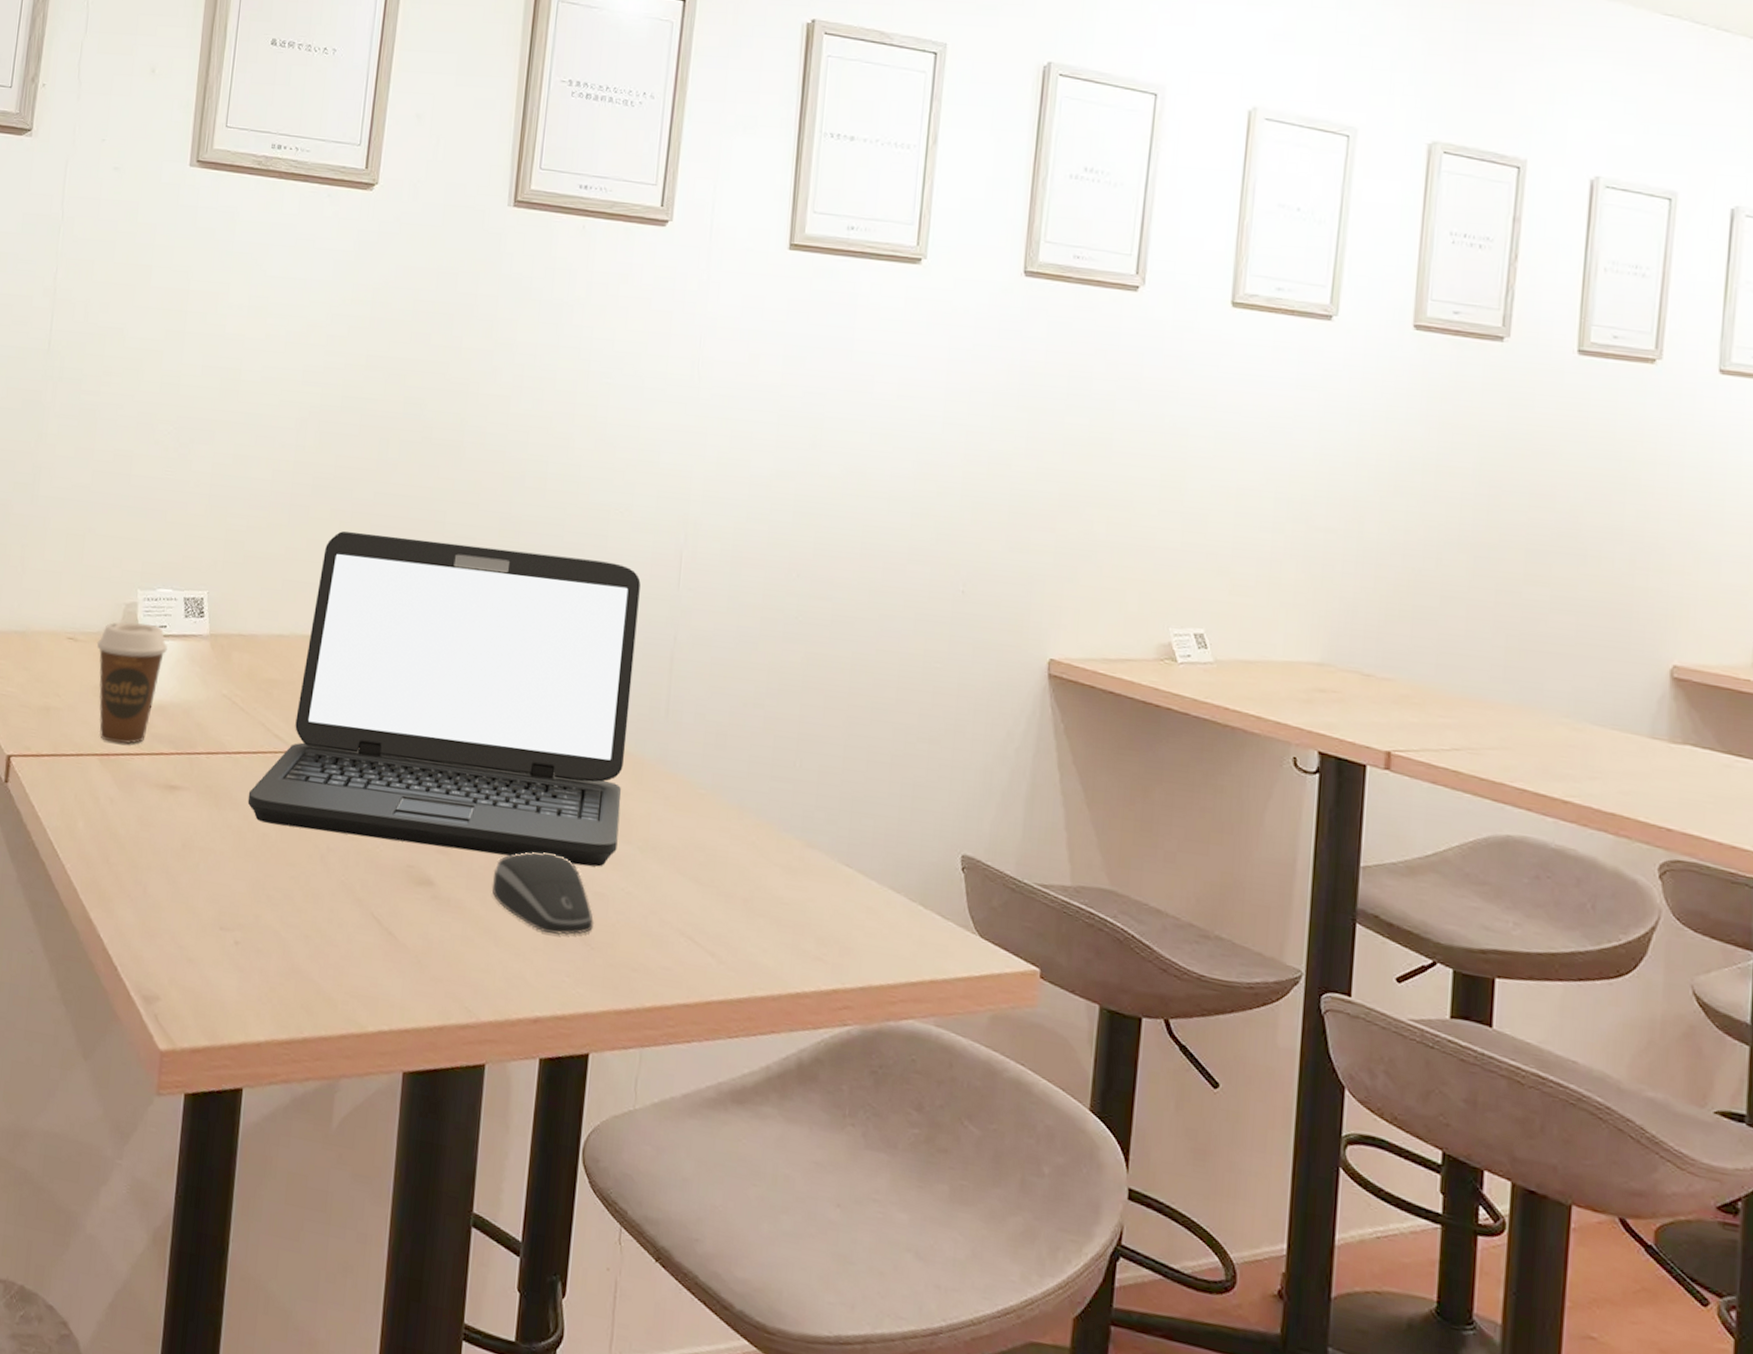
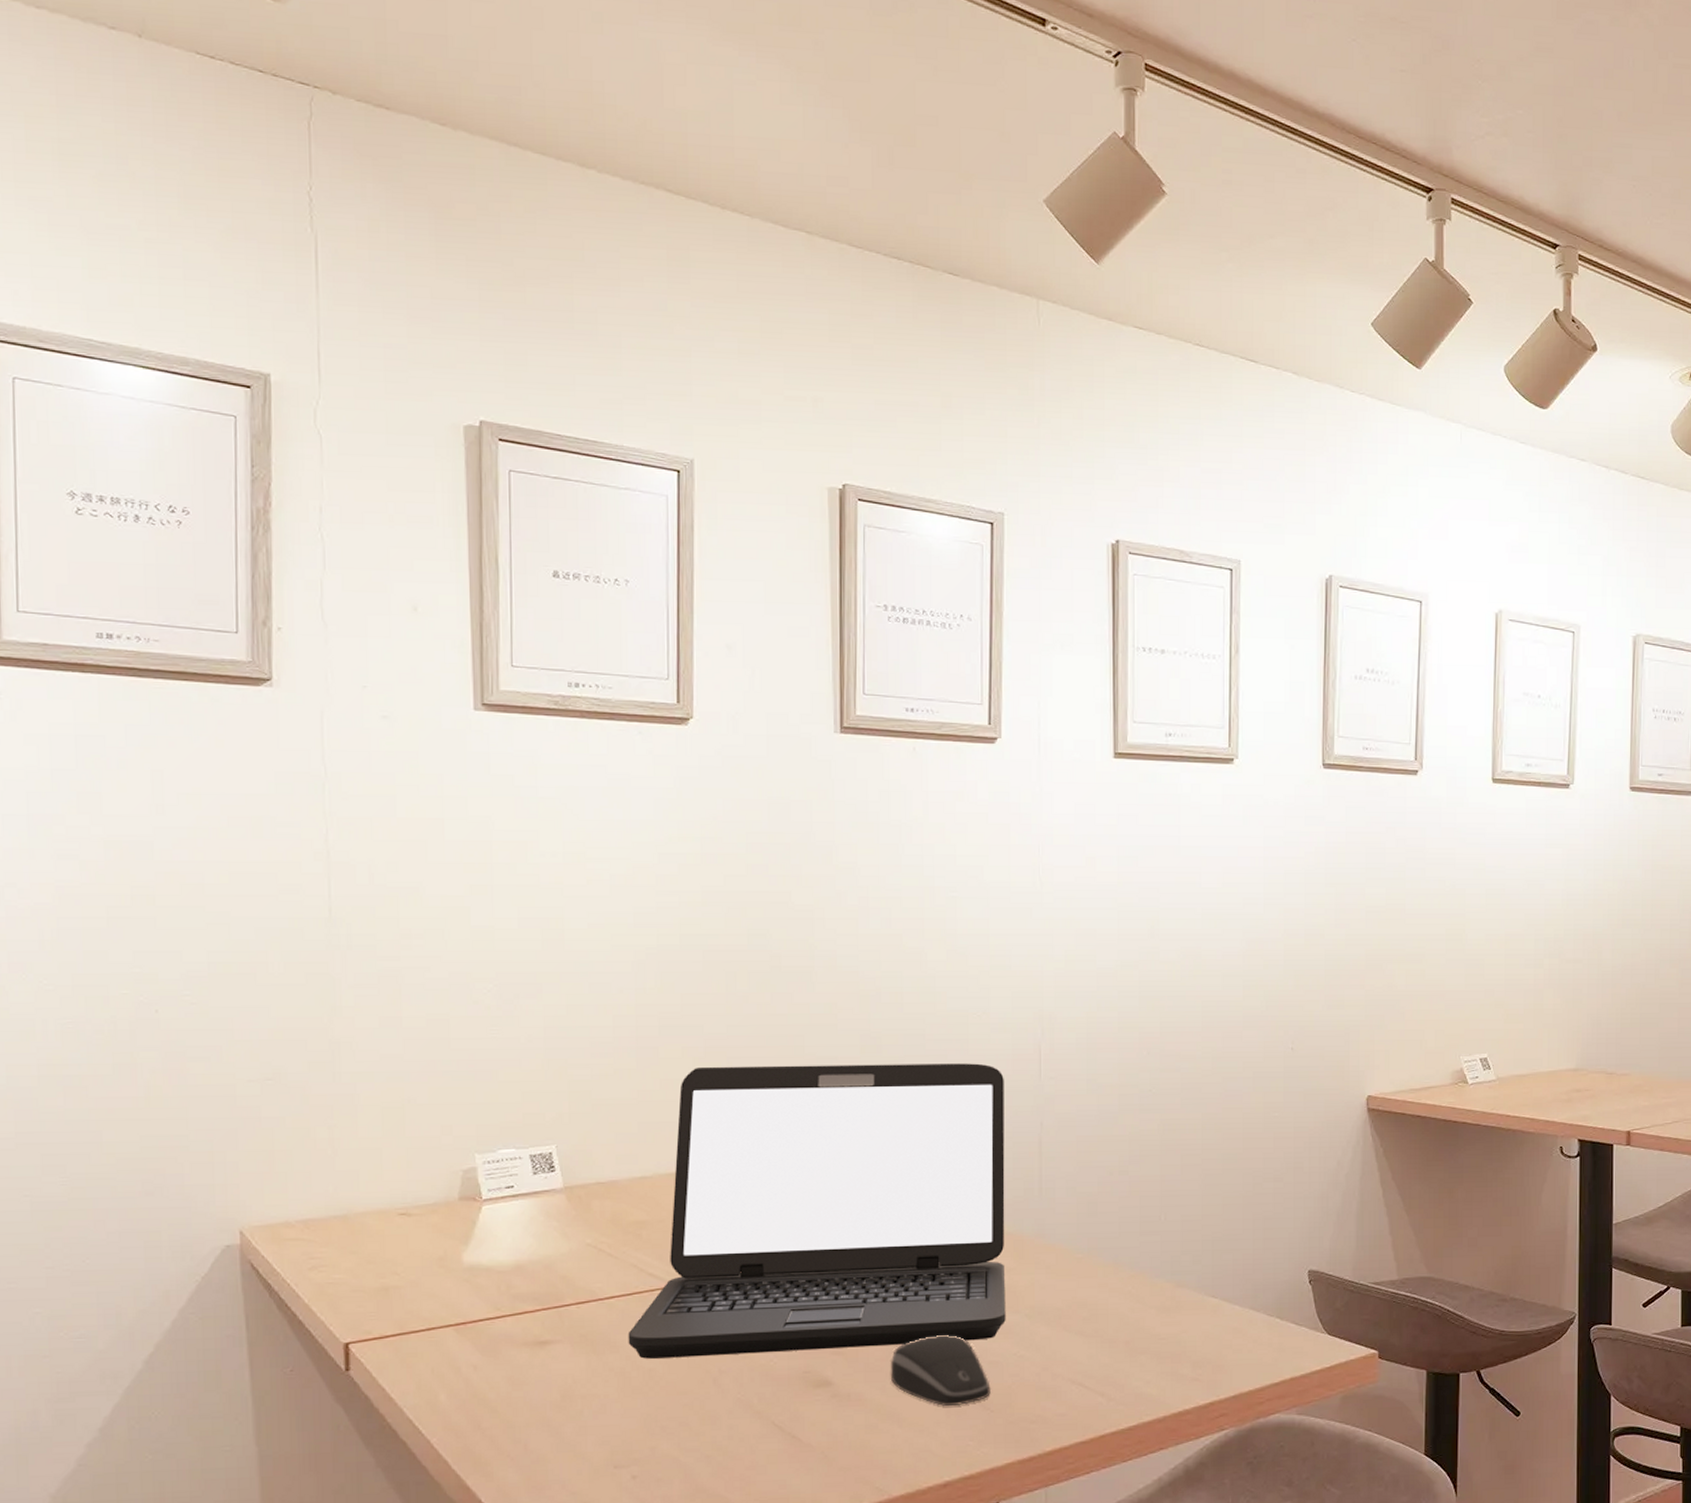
coffee cup: present [97,621,168,745] -> none [434,1186,519,1311]

